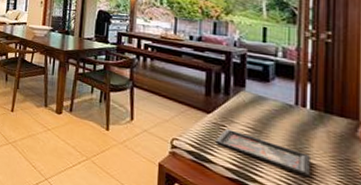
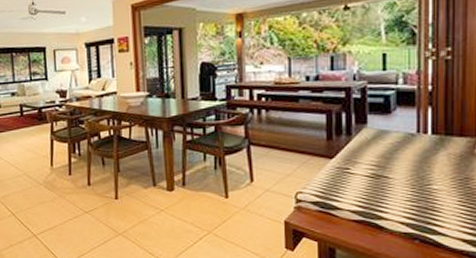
decorative tray: present [215,129,310,178] -> none [340,171,432,204]

